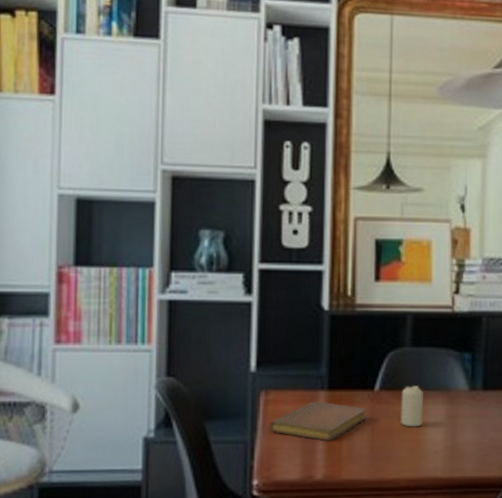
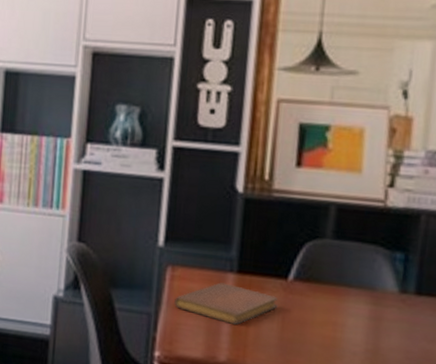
candle: present [401,386,424,427] -> none [315,279,344,324]

